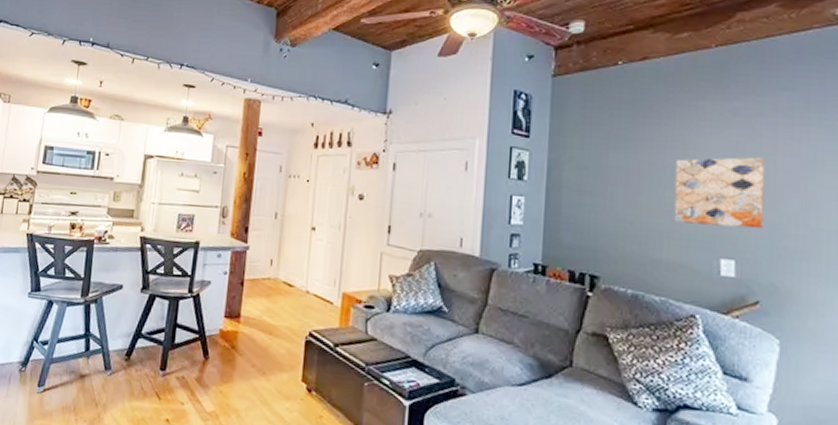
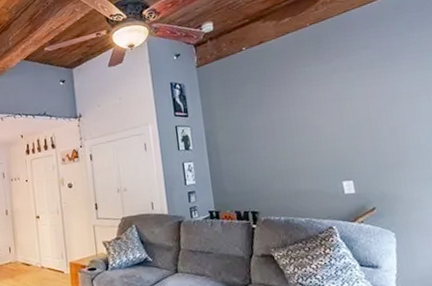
wall art: present [673,156,766,229] -> none [297,100,368,160]

